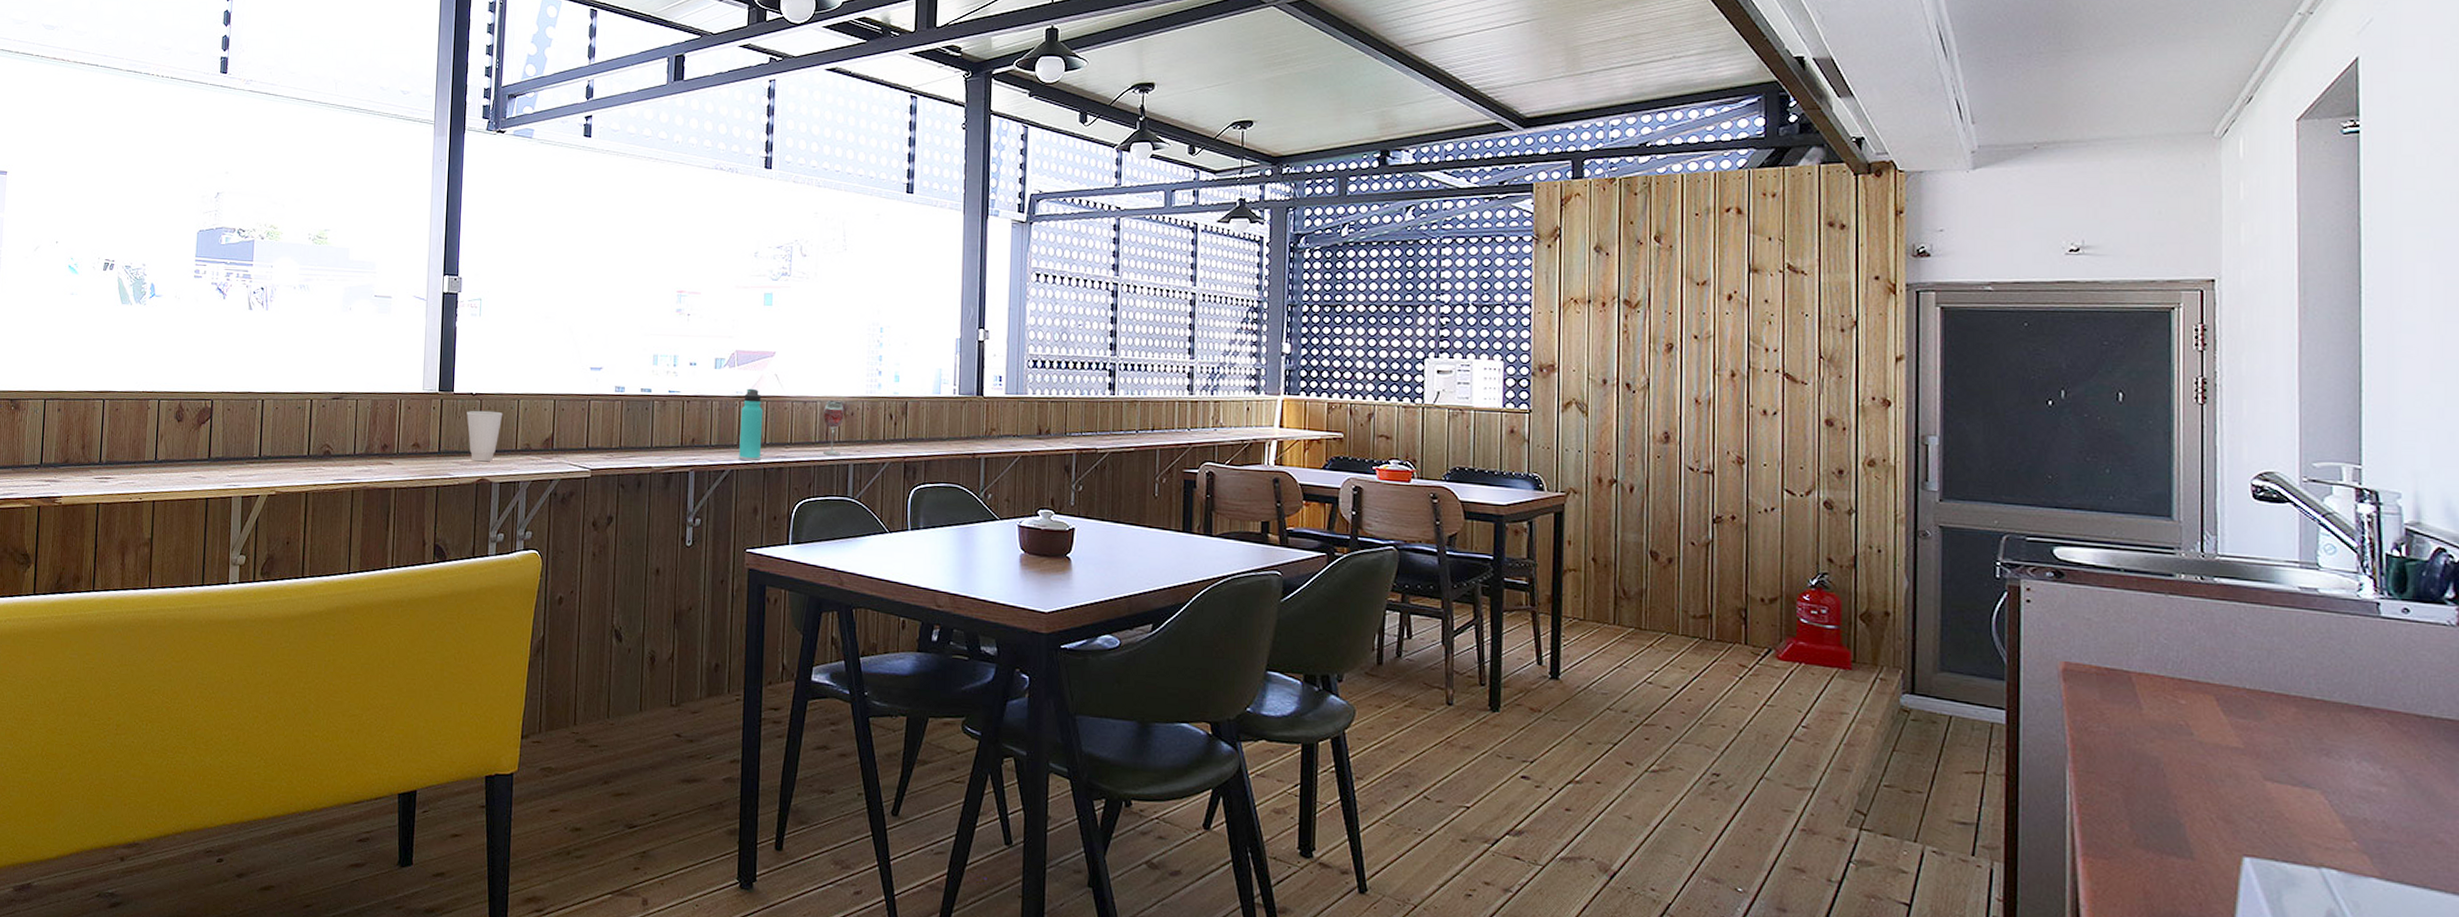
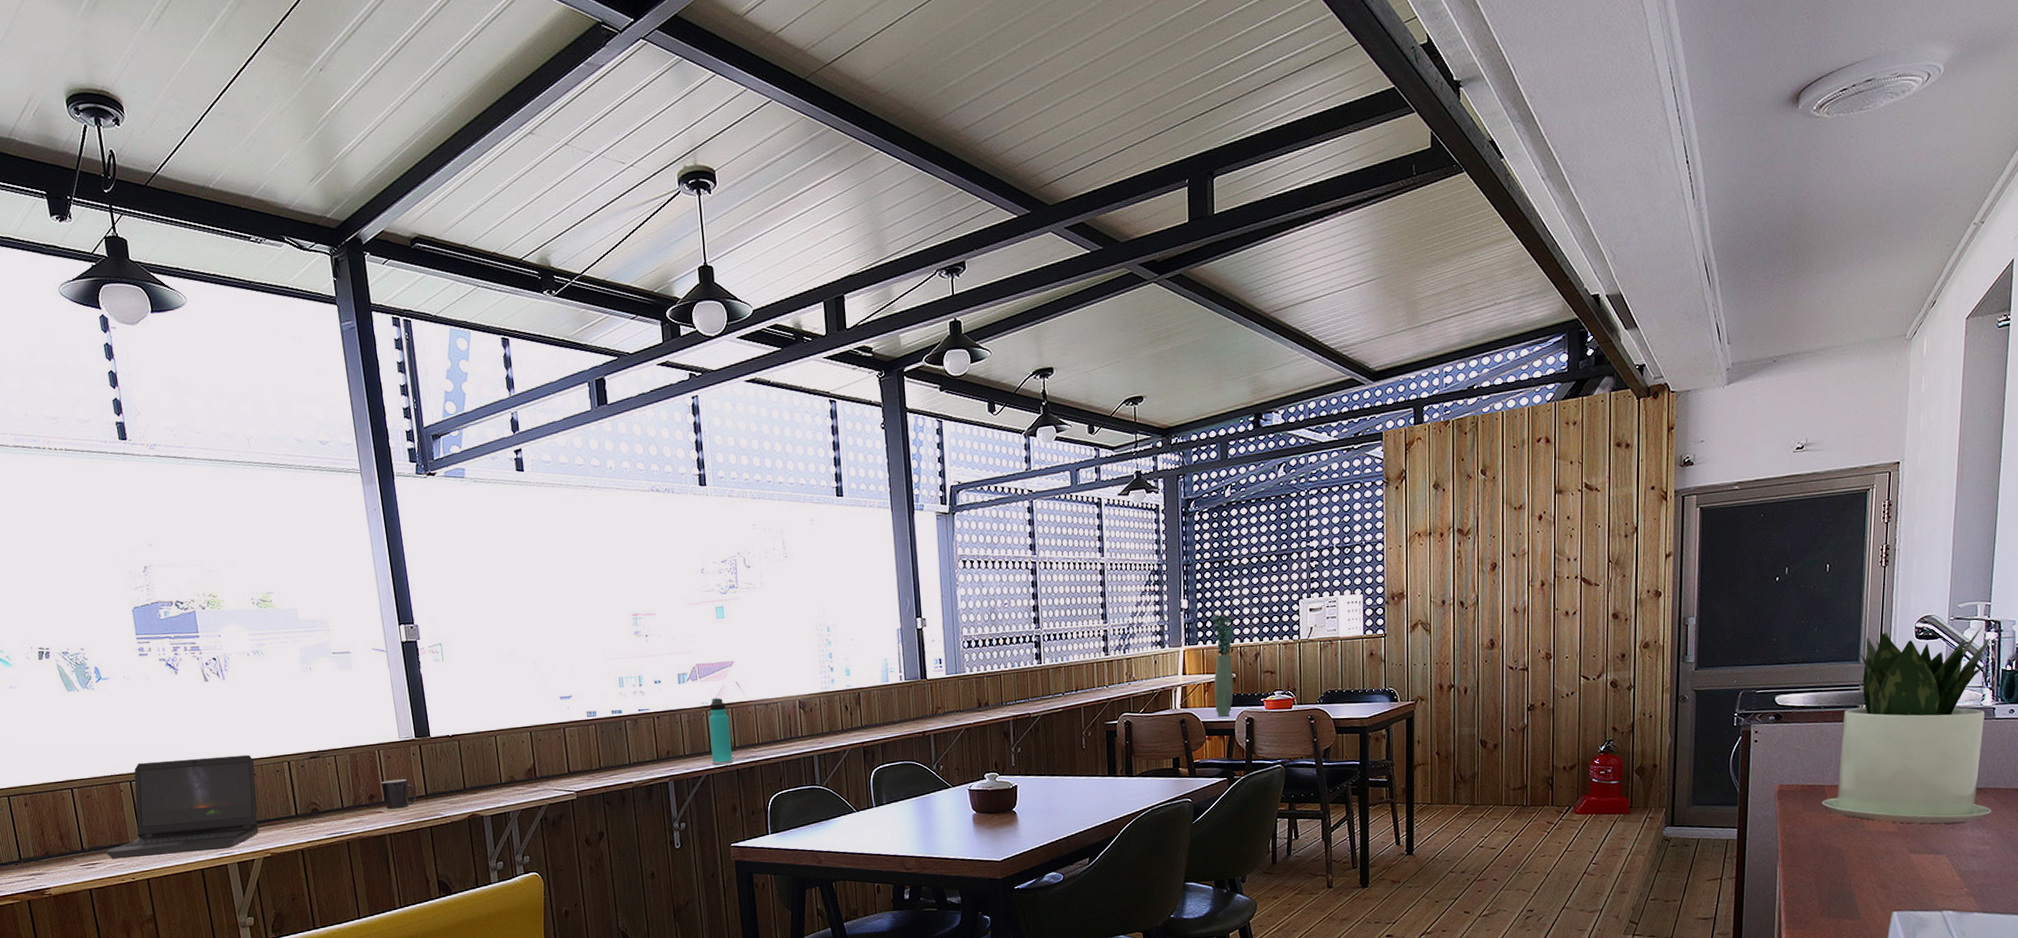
laptop computer: none [121,382,278,480] -> present [106,755,259,859]
mug: none [396,431,429,465] -> present [381,778,417,812]
cup: present [467,410,503,462] -> none [447,749,483,799]
wineglass: present [823,401,844,456] -> none [785,699,805,750]
vase: none [1316,359,1345,482] -> present [1212,610,1235,717]
planter: none [2127,485,2387,752] -> present [1821,628,1992,824]

